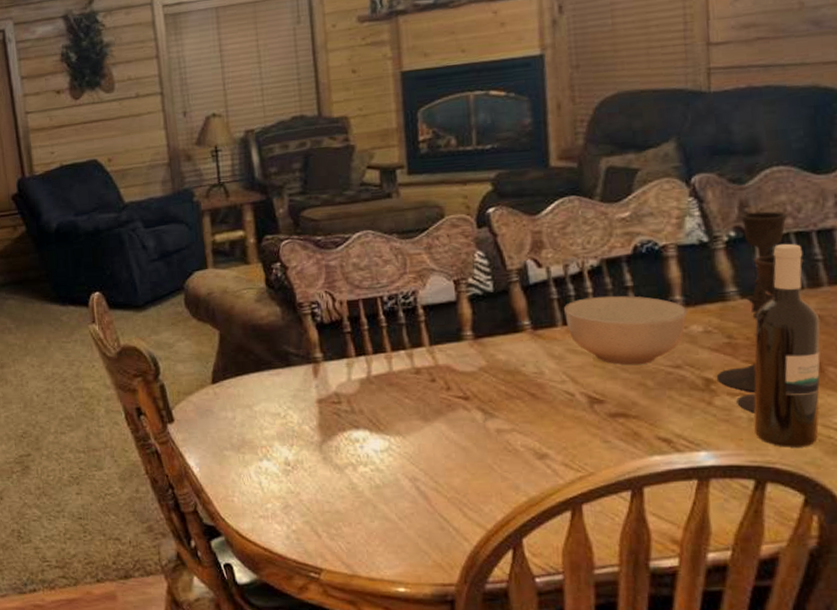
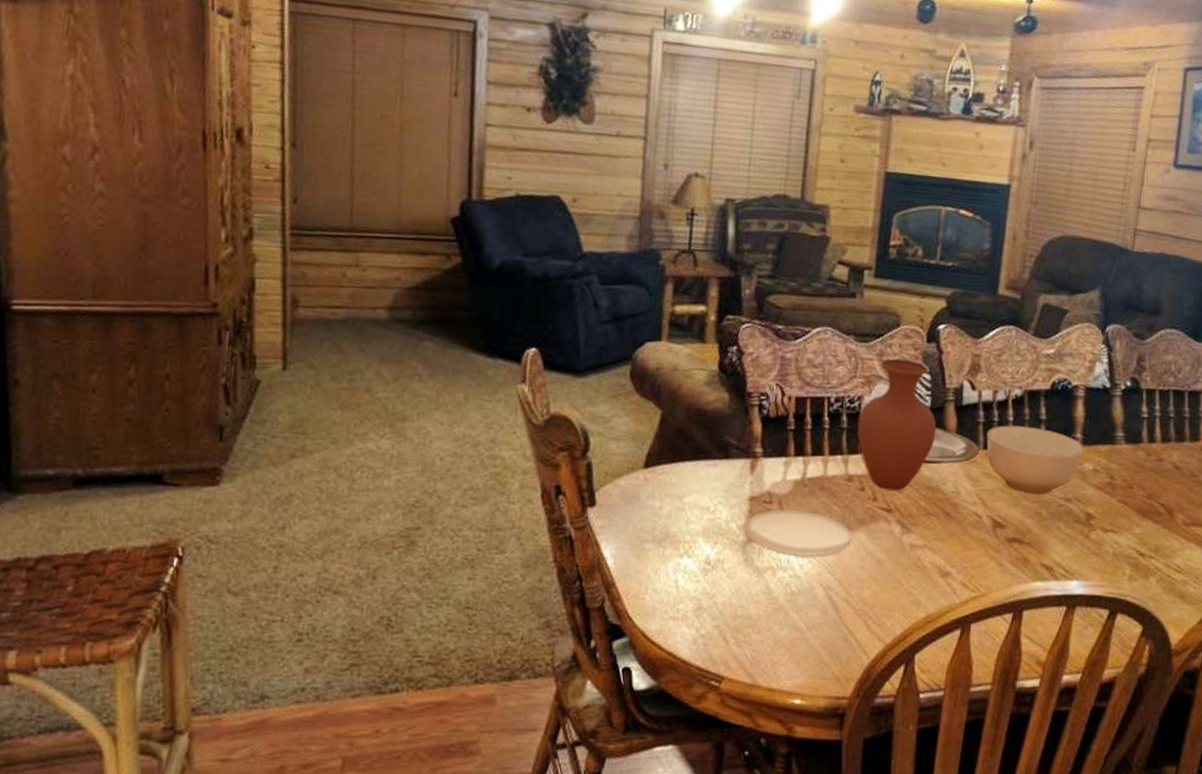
plate: none [317,408,432,452] -> present [744,509,853,558]
vase: none [416,248,505,378] -> present [857,358,937,491]
plate: none [418,310,559,348] -> present [857,427,980,465]
candlestick: present [716,211,819,412] -> none [1096,366,1176,550]
wine bottle: present [753,243,821,447] -> none [1116,398,1179,583]

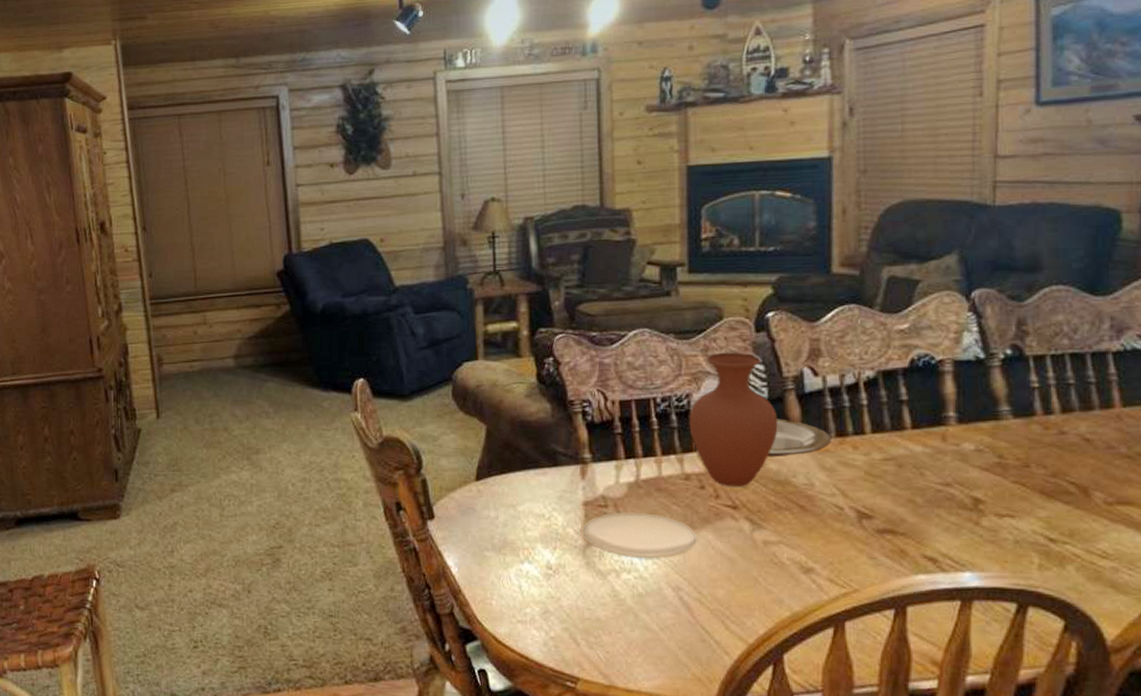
bowl: present [986,425,1084,495] -> none [837,408,961,481]

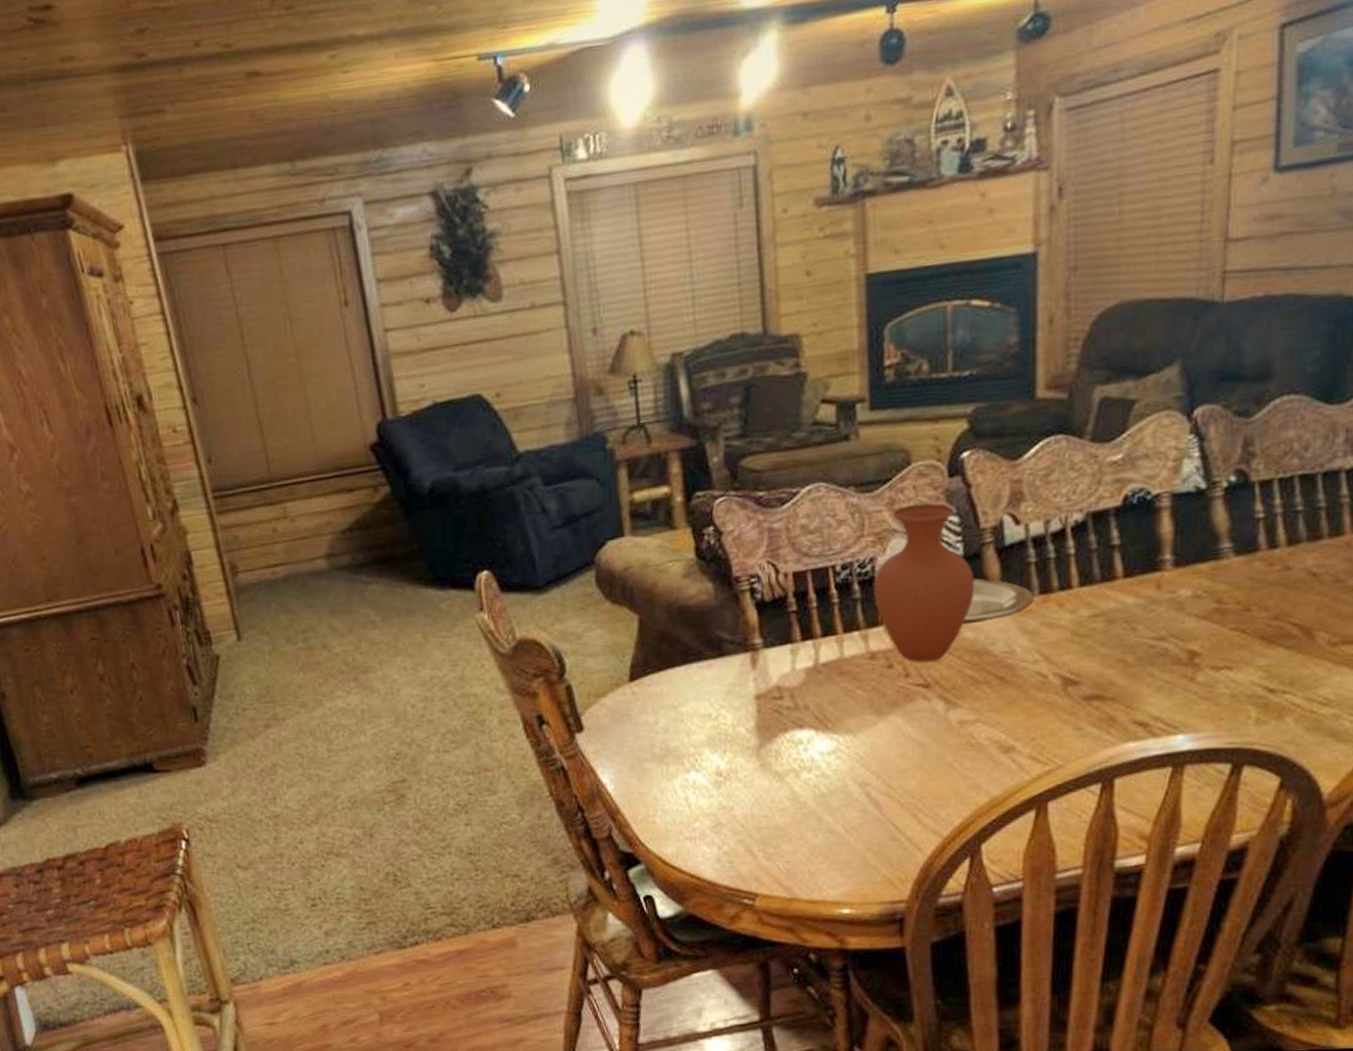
plate: present [582,512,698,559] -> none [755,701,886,755]

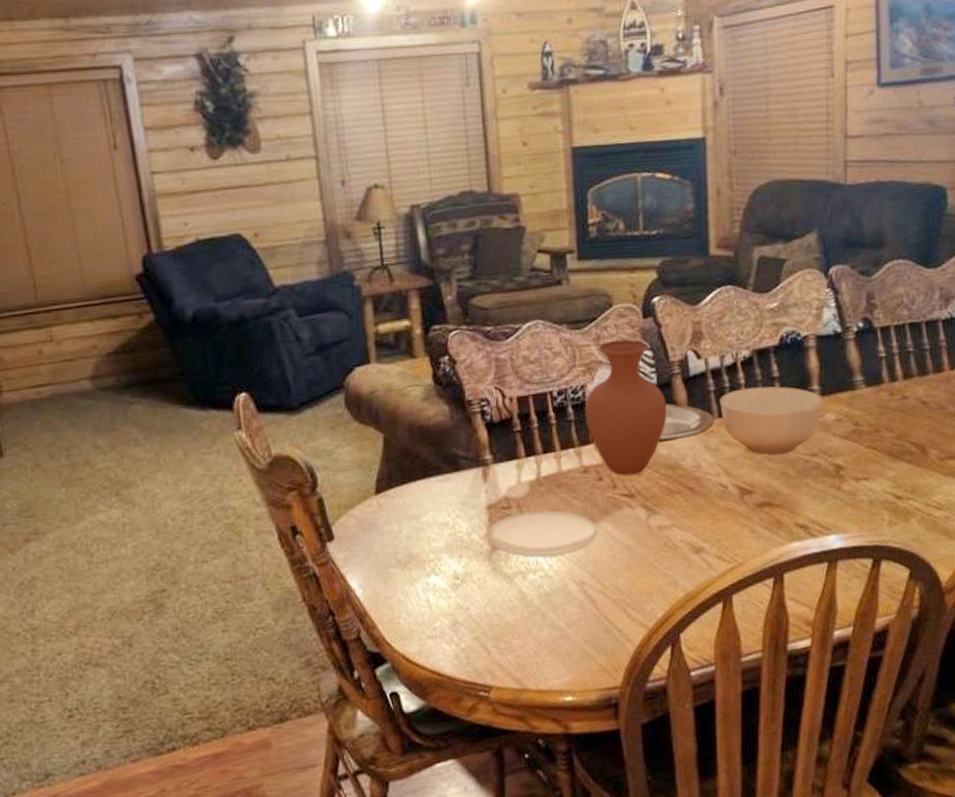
plate: none [755,701,886,755] -> present [487,510,598,558]
bowl: none [1041,556,1177,639] -> present [719,386,824,455]

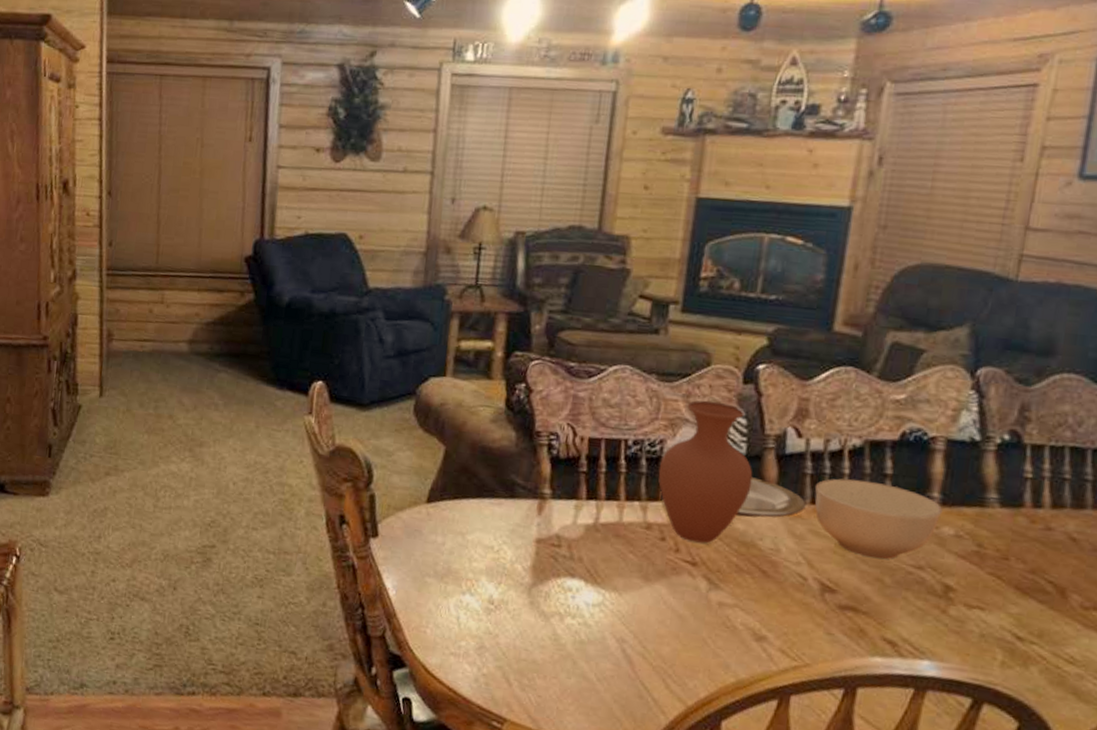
plate: present [487,510,598,558] -> none [530,554,651,607]

